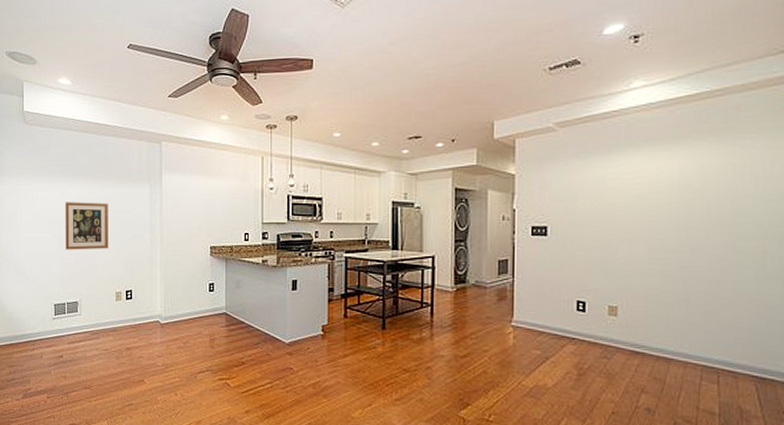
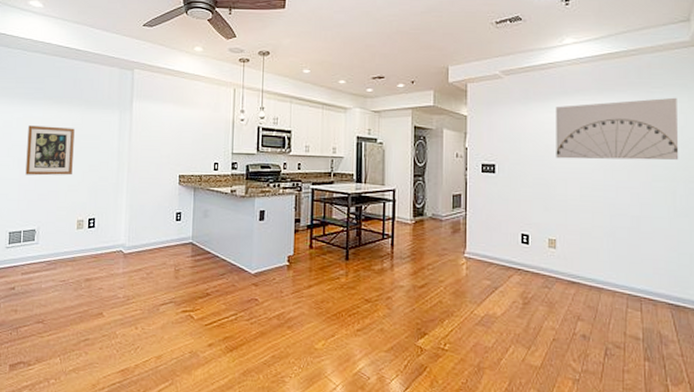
wall art: none [619,142,773,218] -> present [556,97,679,161]

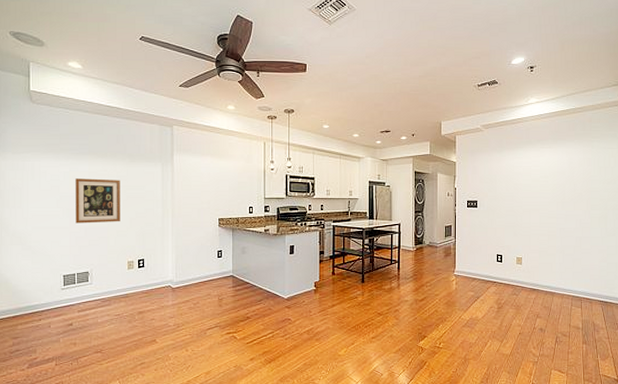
wall art: present [556,97,679,161] -> none [522,145,610,195]

